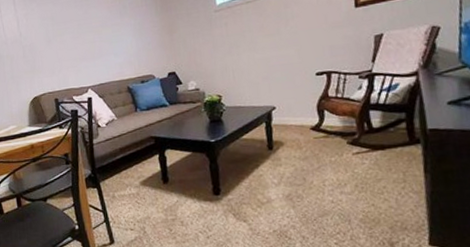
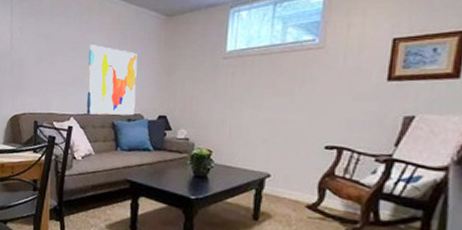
wall art: none [92,18,146,83] -> present [86,45,138,116]

